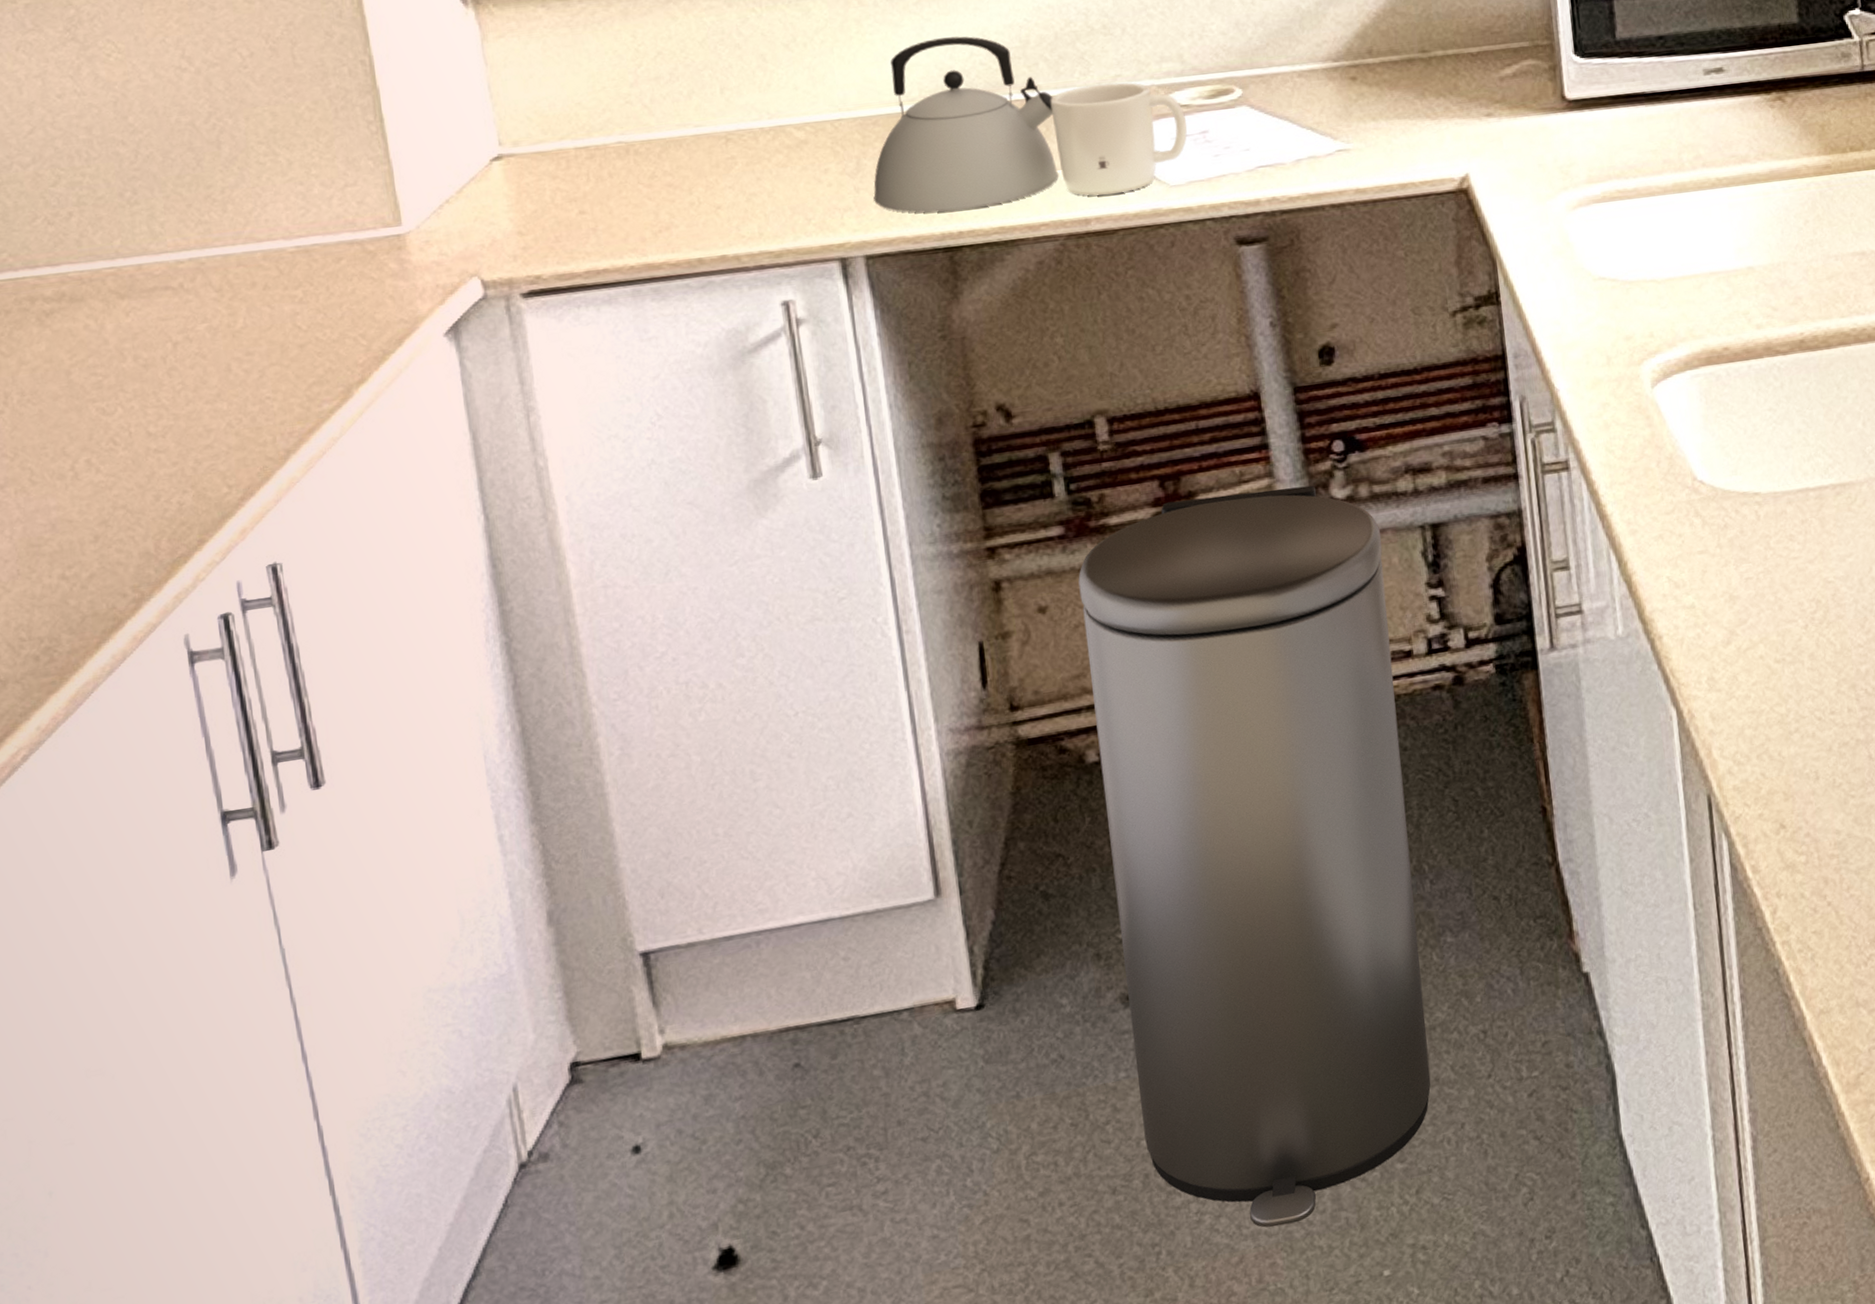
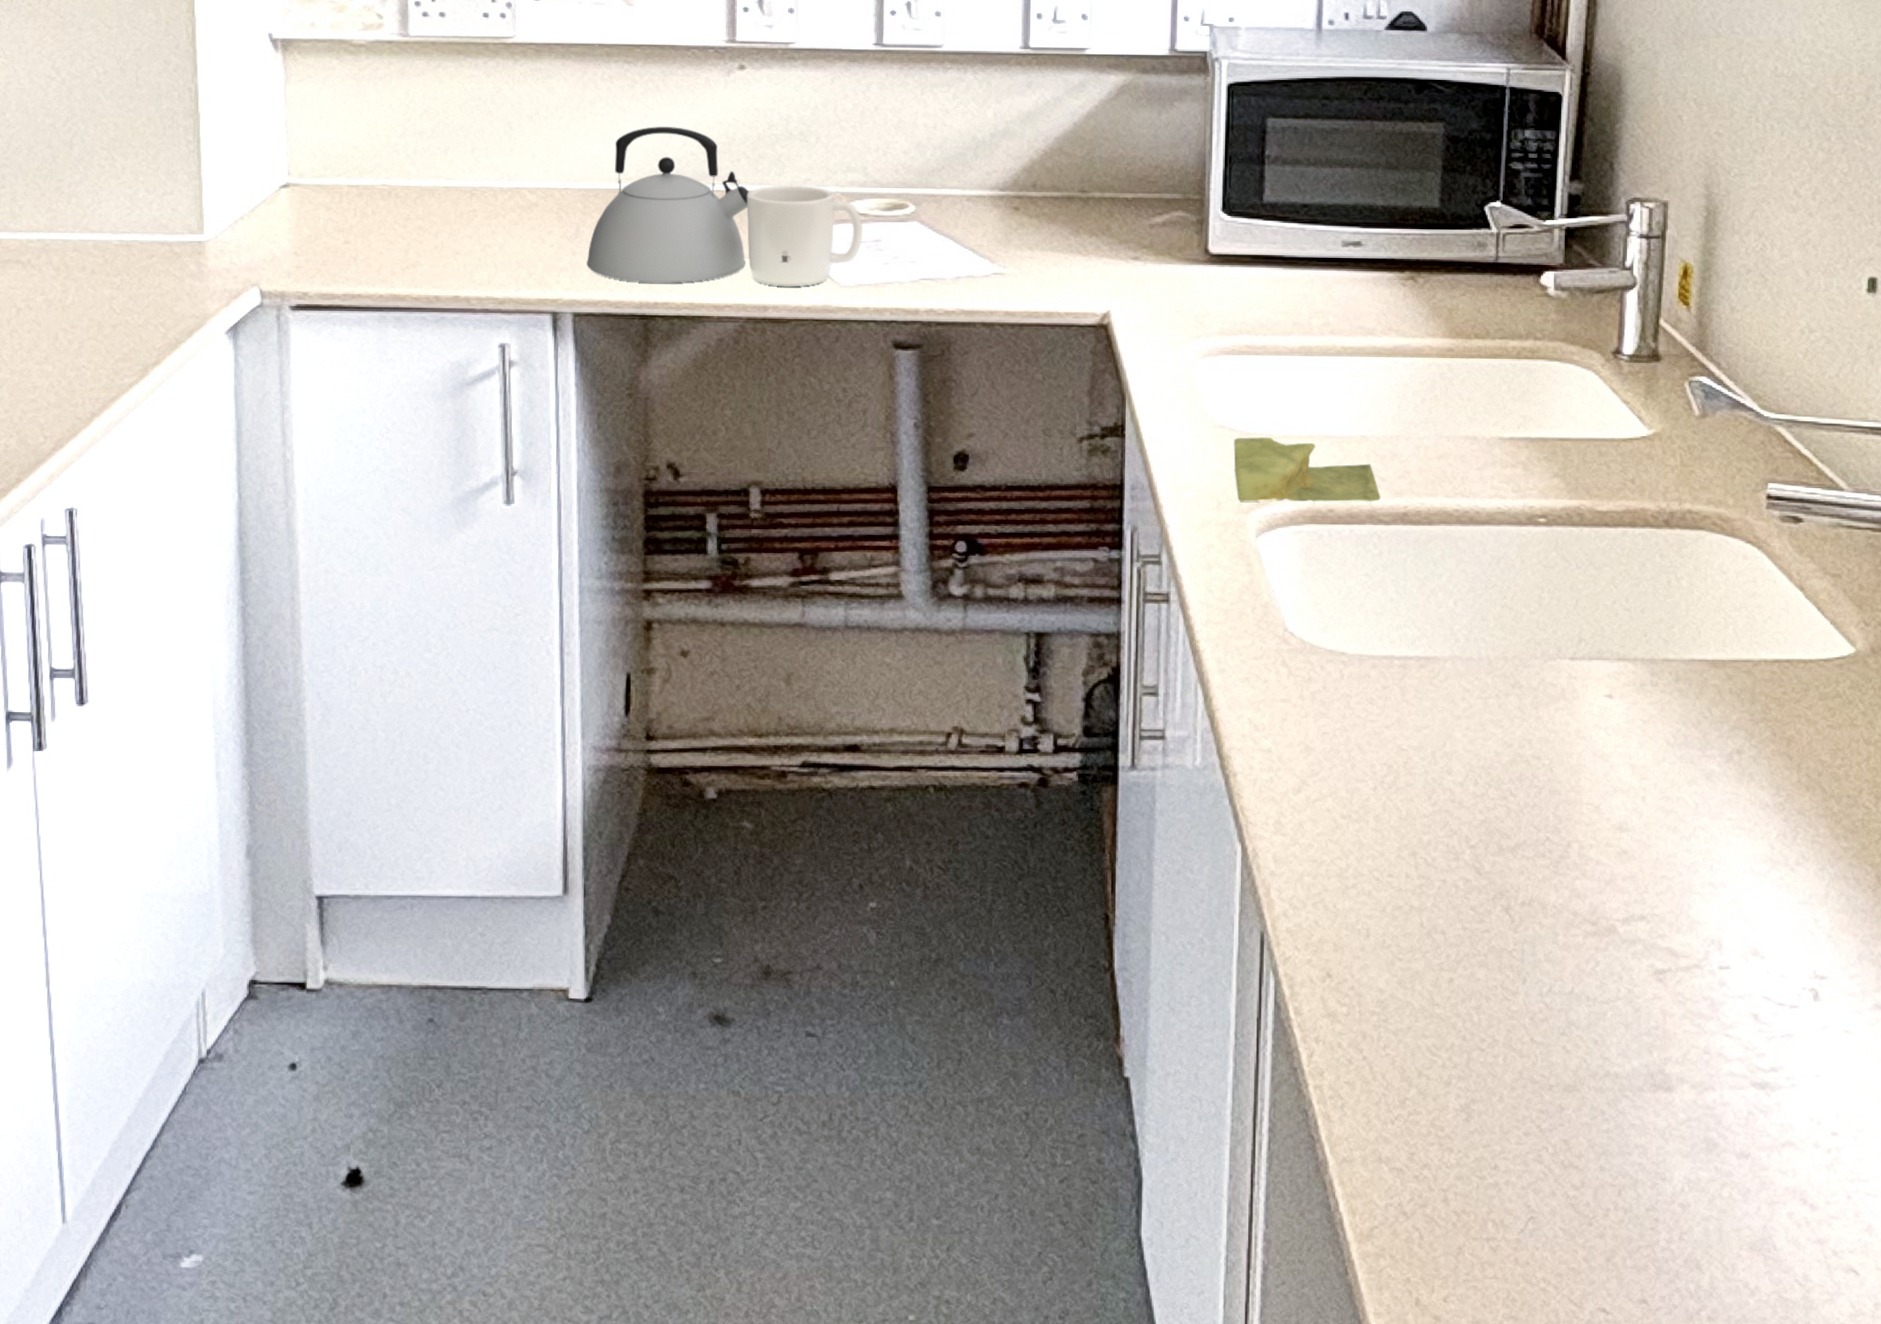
pedal bin: present [1078,485,1431,1228] -> none [714,574,990,1254]
sponge: none [1616,281,1775,353] -> present [1234,437,1380,502]

